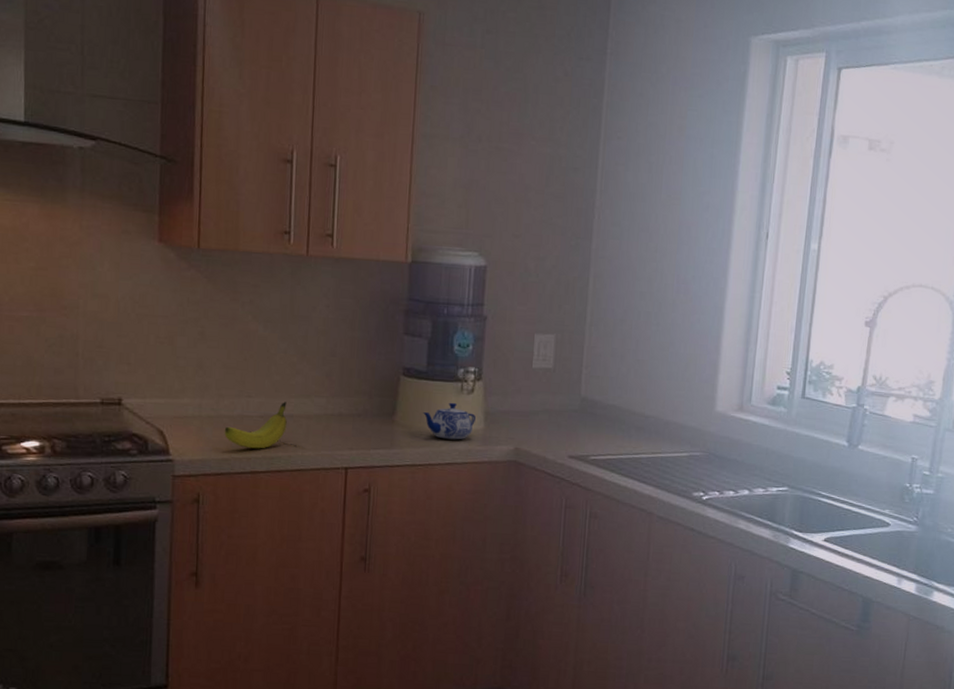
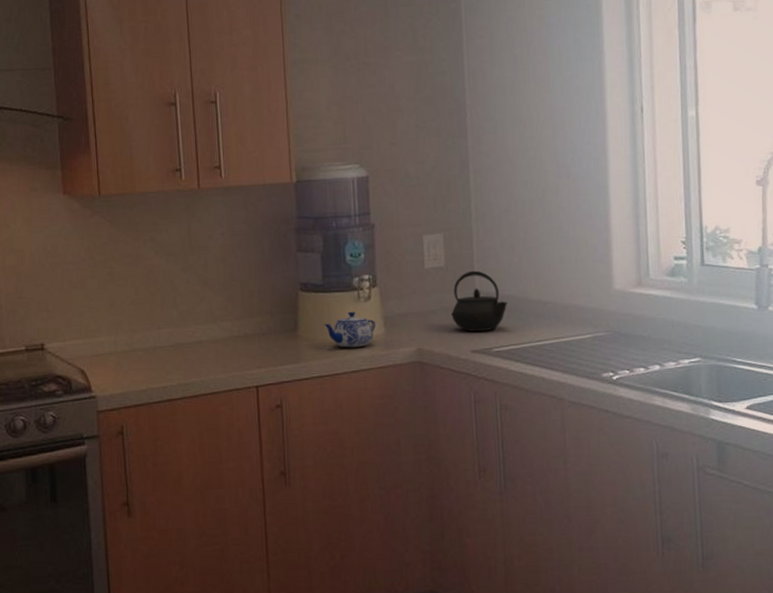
fruit: present [224,402,287,449] -> none [139,329,197,378]
kettle: none [553,375,610,438] -> present [451,270,507,332]

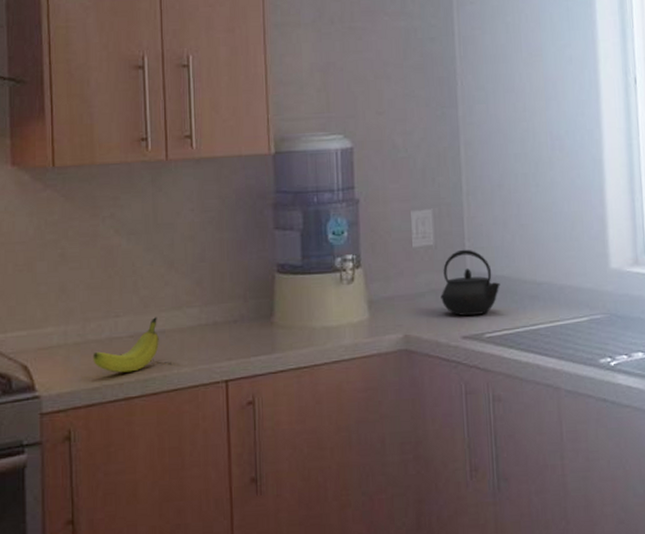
fruit: none [139,329,197,378] -> present [93,317,159,373]
teapot: present [324,311,375,348] -> none [303,294,359,336]

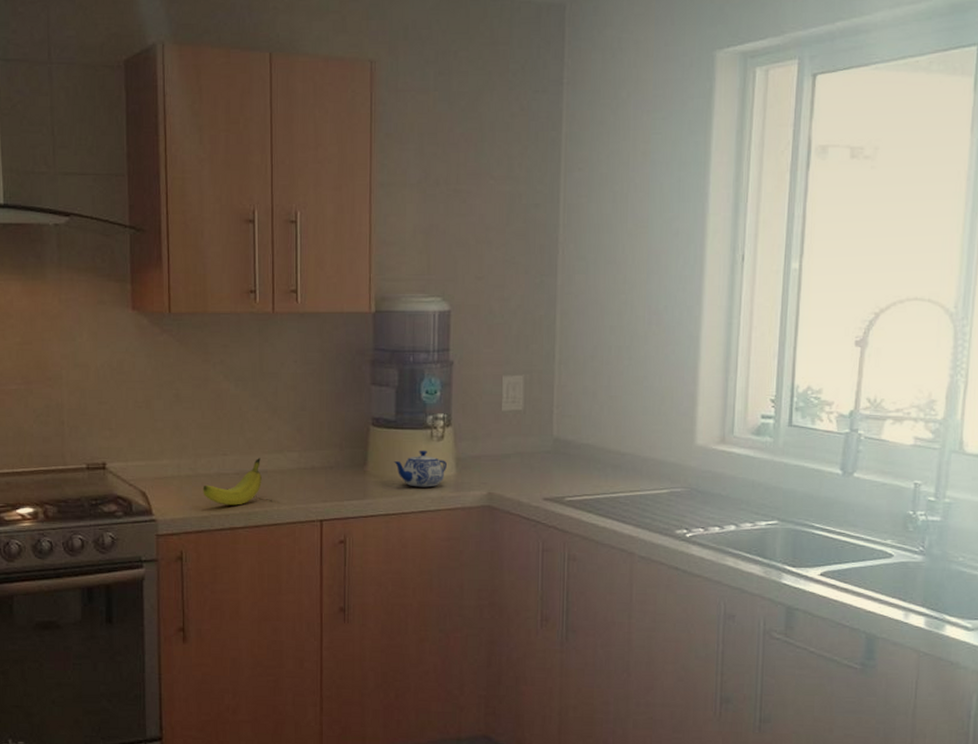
teapot: none [303,294,359,336] -> present [394,450,447,488]
kettle: present [441,249,500,316] -> none [526,416,585,479]

